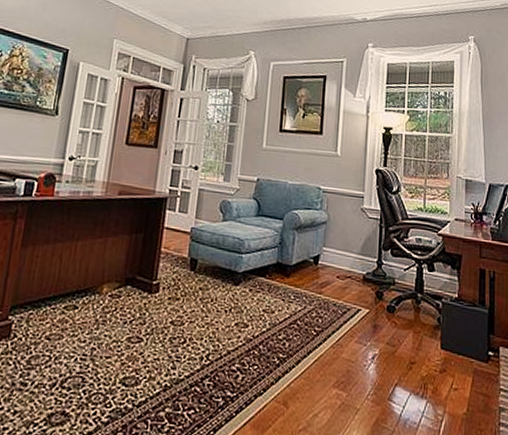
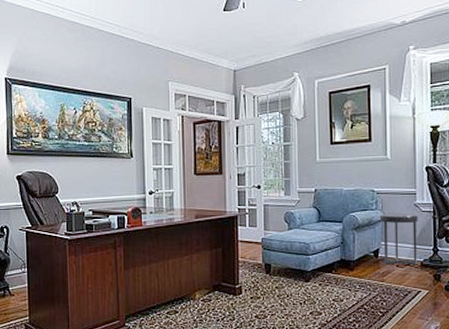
side table: none [323,215,364,277] -> present [379,213,418,265]

